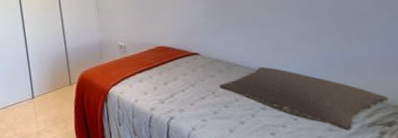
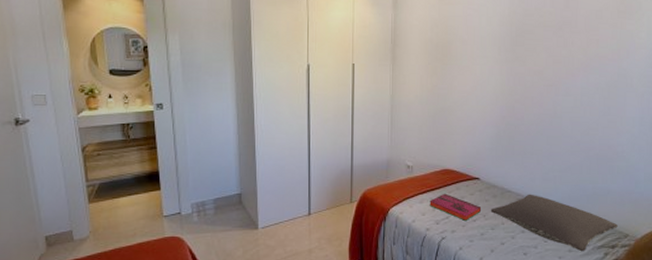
hardback book: none [149,71,209,100] -> present [429,193,482,222]

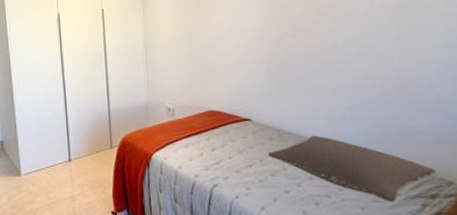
hardback book: present [429,193,482,222] -> none [196,136,257,167]

